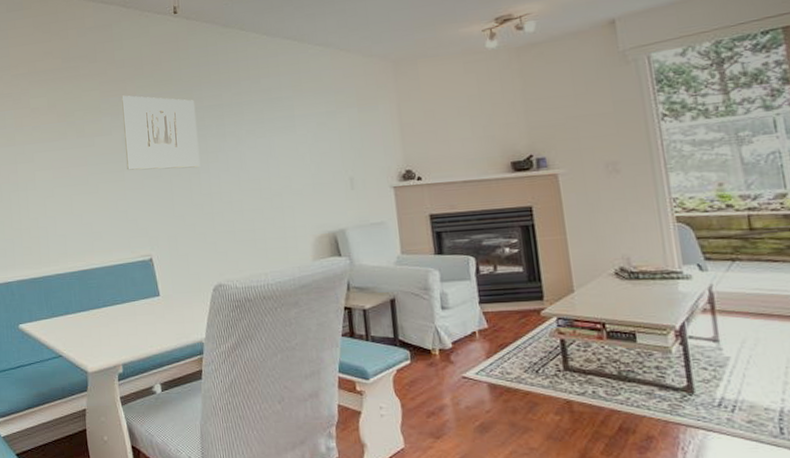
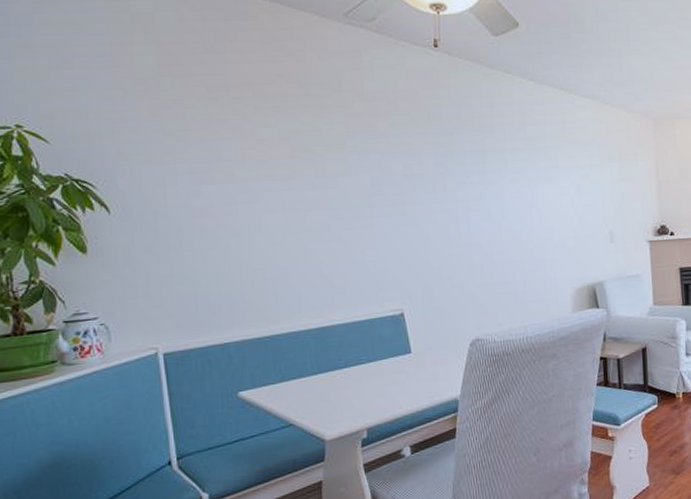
wall art: present [120,95,200,170] -> none [370,132,459,217]

